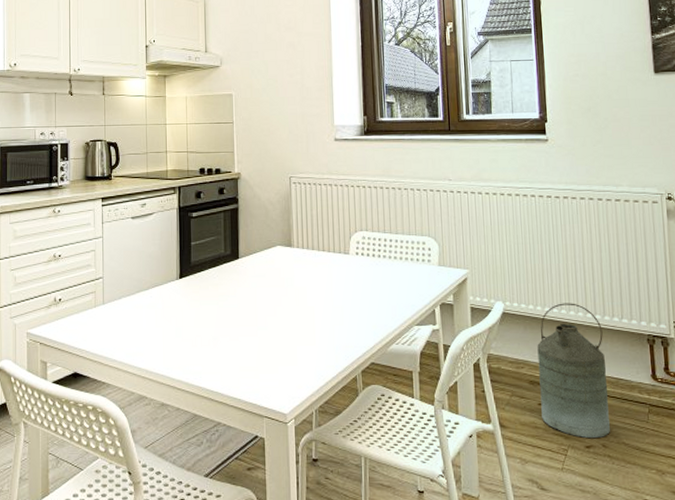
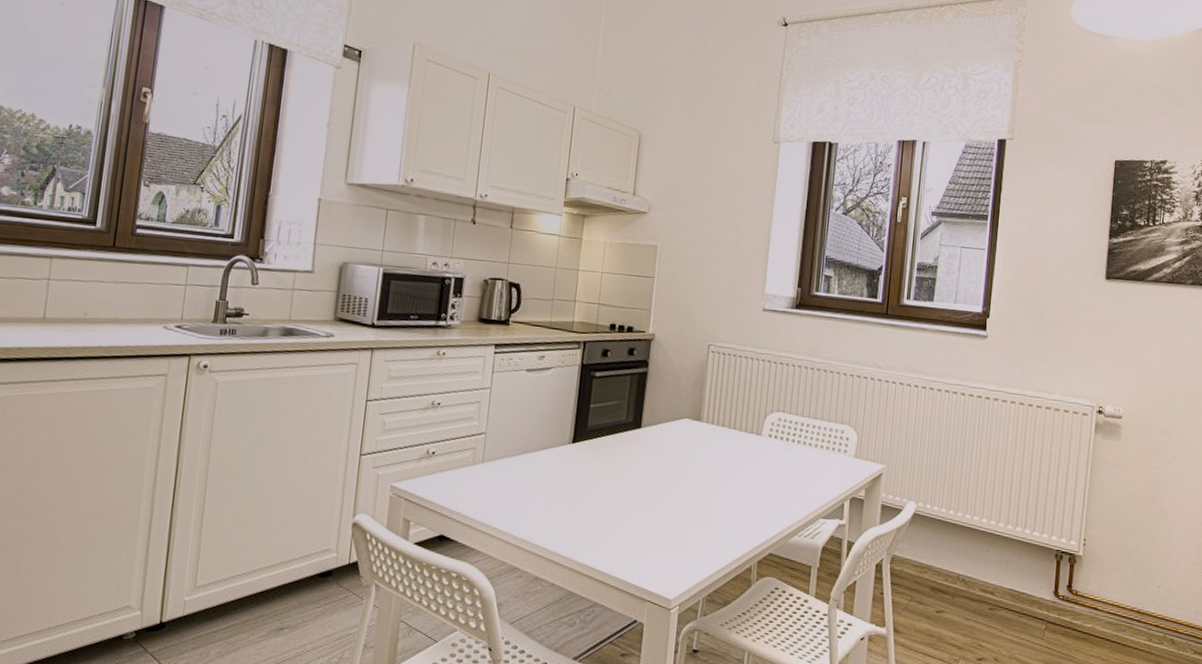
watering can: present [537,303,611,439] -> none [938,509,1013,652]

